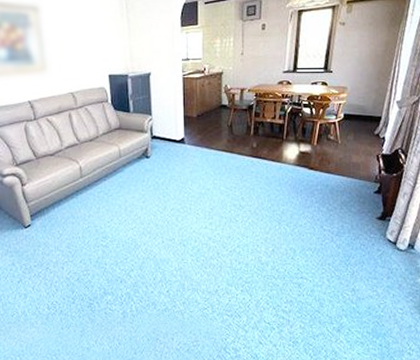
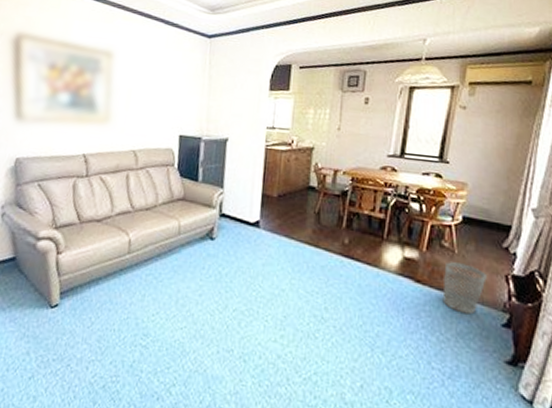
wastebasket: none [330,150,363,188] -> present [442,262,487,315]

